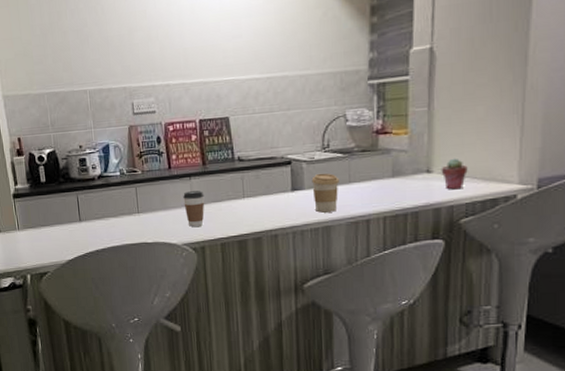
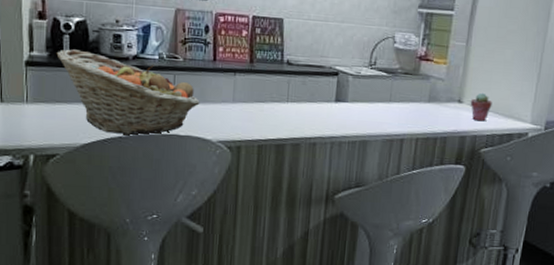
fruit basket: none [35,177,162,248] -> present [56,49,200,135]
coffee cup: present [183,190,205,228] -> none [224,87,248,126]
coffee cup: present [311,173,339,213] -> none [355,88,381,128]

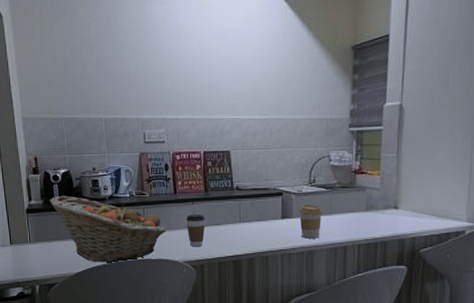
coffee cup: none [224,87,248,126] -> present [186,214,206,247]
coffee cup: none [355,88,381,128] -> present [299,204,322,239]
potted succulent: present [470,92,492,122] -> none [406,197,427,224]

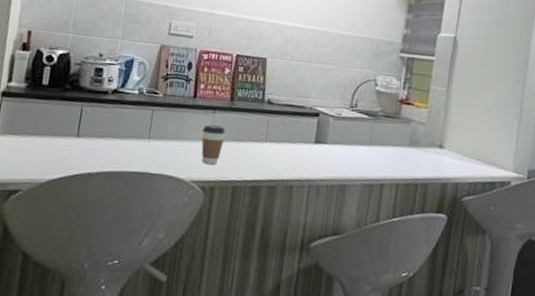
fruit basket: present [49,196,166,262] -> none [34,81,176,172]
coffee cup: present [299,204,322,239] -> none [334,130,361,171]

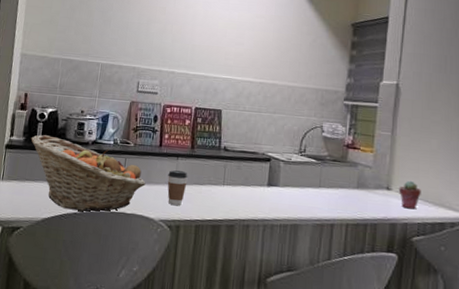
fruit basket: none [34,81,176,172] -> present [31,134,146,212]
potted succulent: none [451,138,474,169] -> present [398,180,421,210]

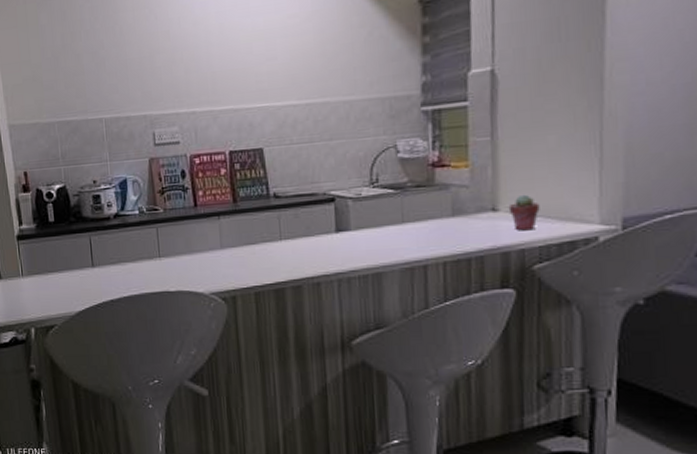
fruit basket: present [31,134,146,212] -> none [43,217,187,298]
coffee cup: present [167,170,188,206] -> none [211,231,236,274]

